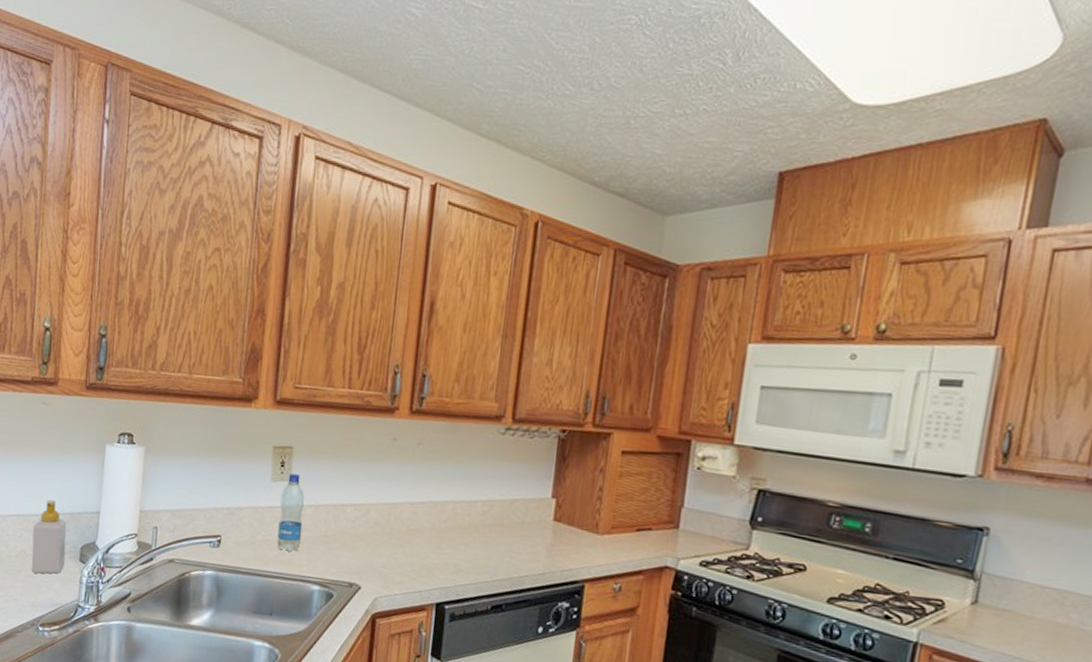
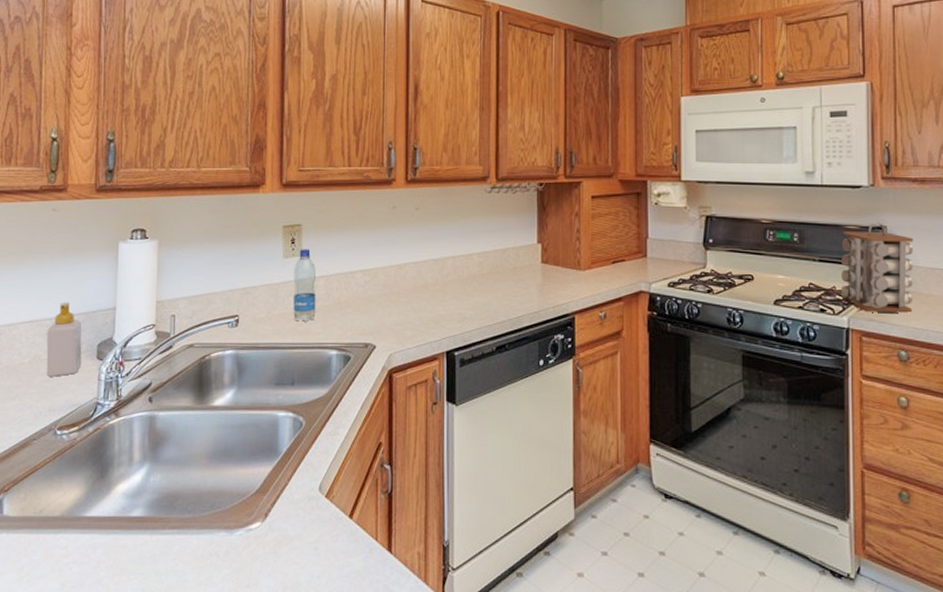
spice rack: none [914,520,1024,636] -> present [840,221,914,314]

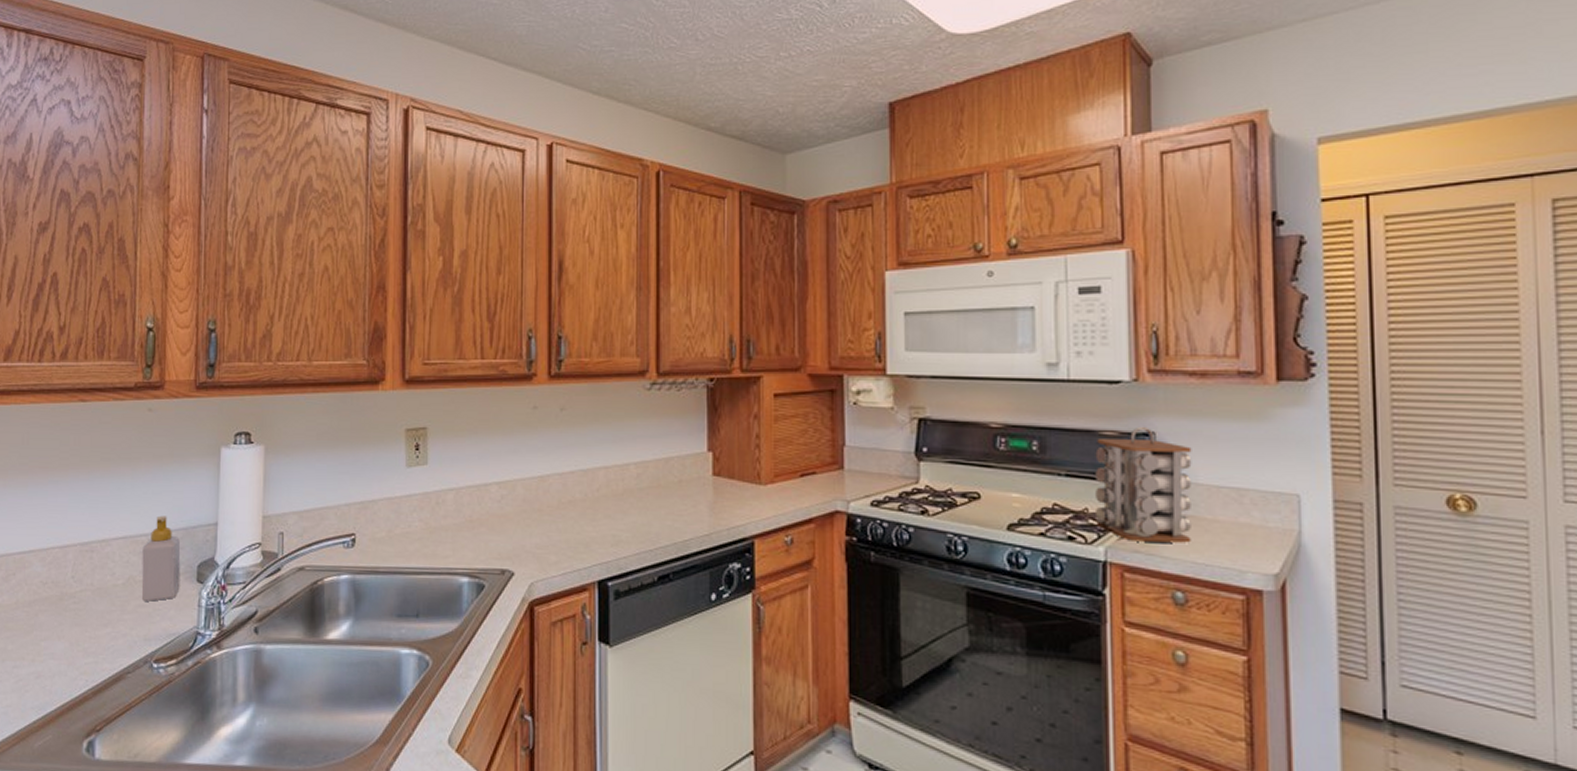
bottle: present [293,249,317,322] -> none [418,457,445,543]

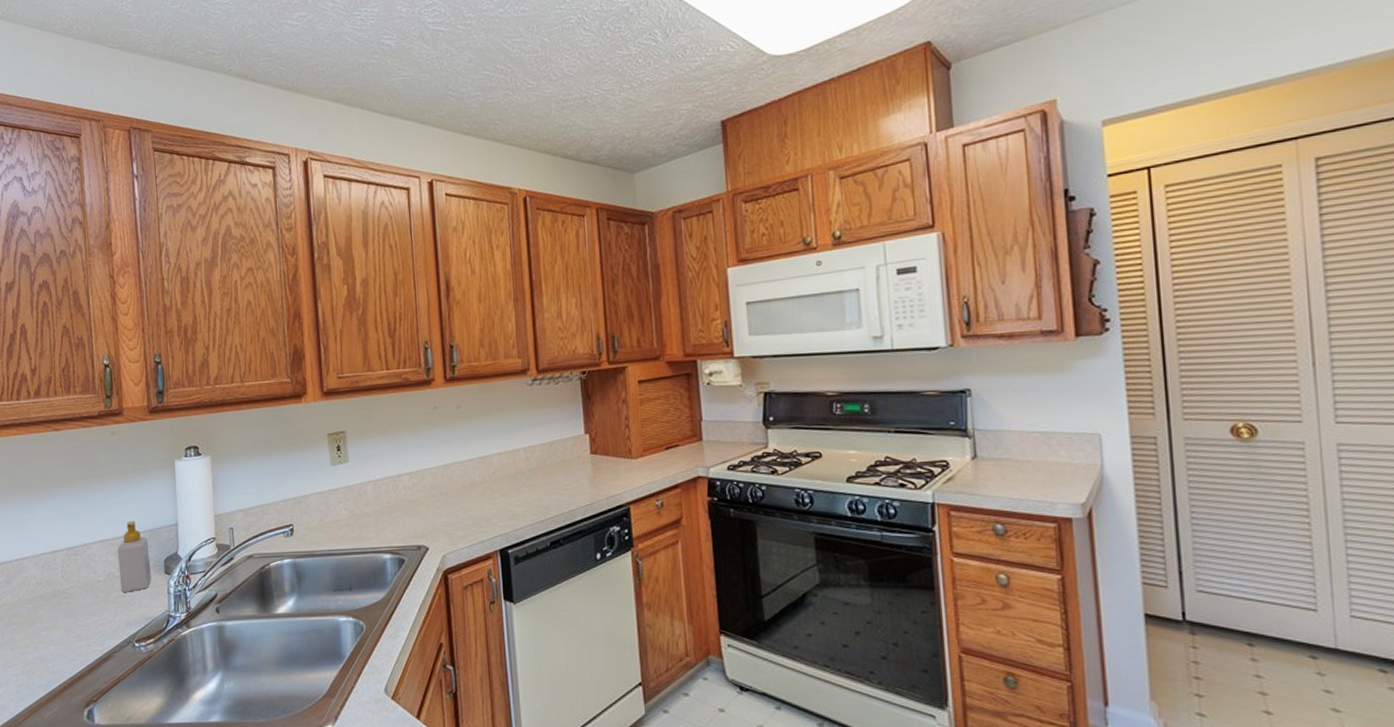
spice rack: present [1094,426,1192,544] -> none [919,384,1008,485]

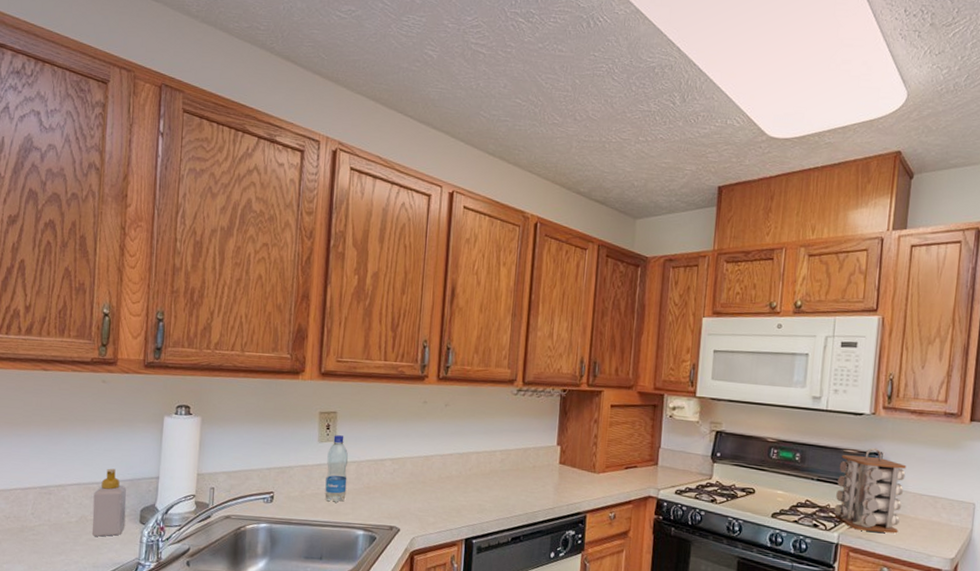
bottle: none [342,455,367,527] -> present [325,435,349,503]
spice rack: none [919,384,1008,485] -> present [833,447,907,534]

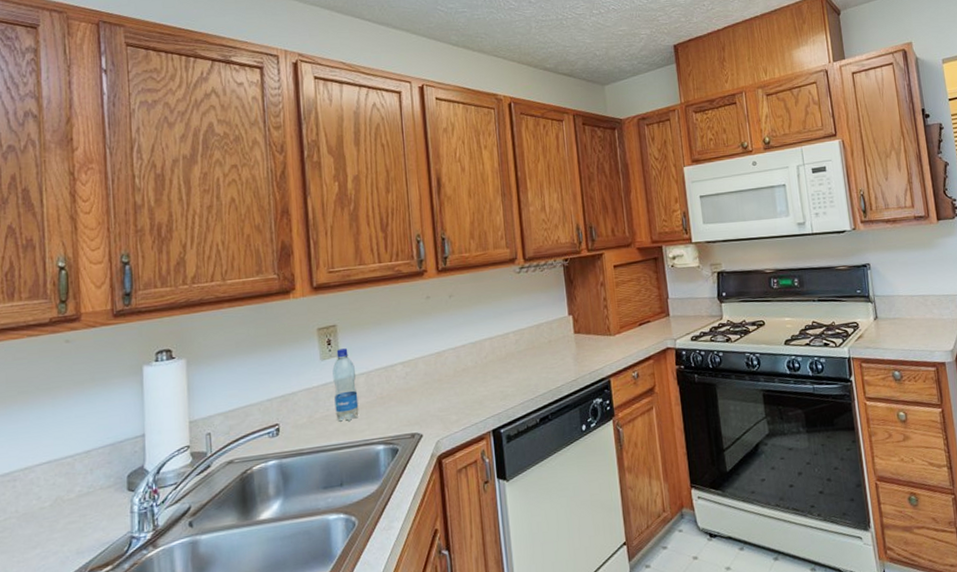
soap bottle: present [92,468,127,537] -> none [68,435,111,518]
spice rack: present [833,447,907,534] -> none [835,260,900,341]

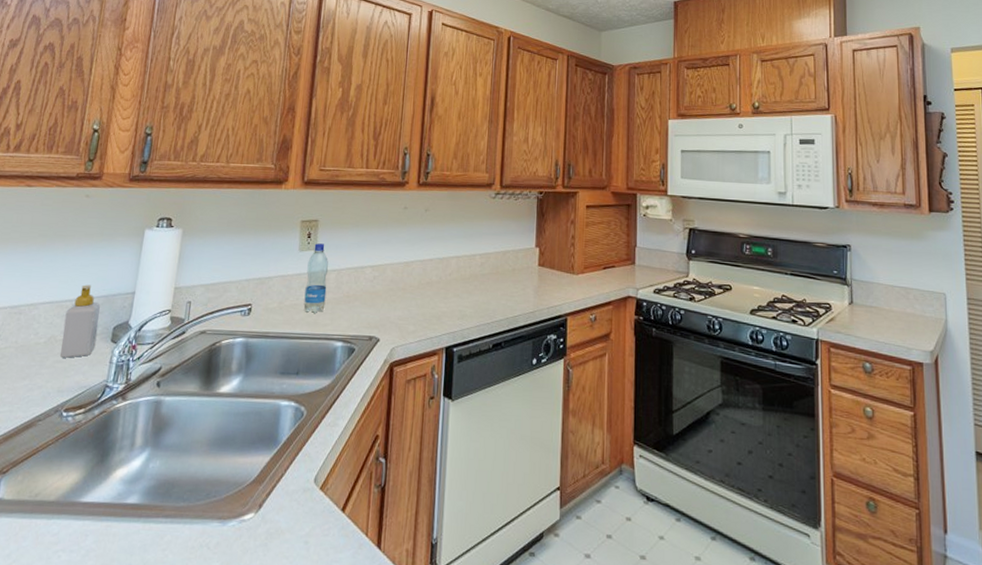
soap bottle: none [68,435,111,518] -> present [60,284,100,358]

